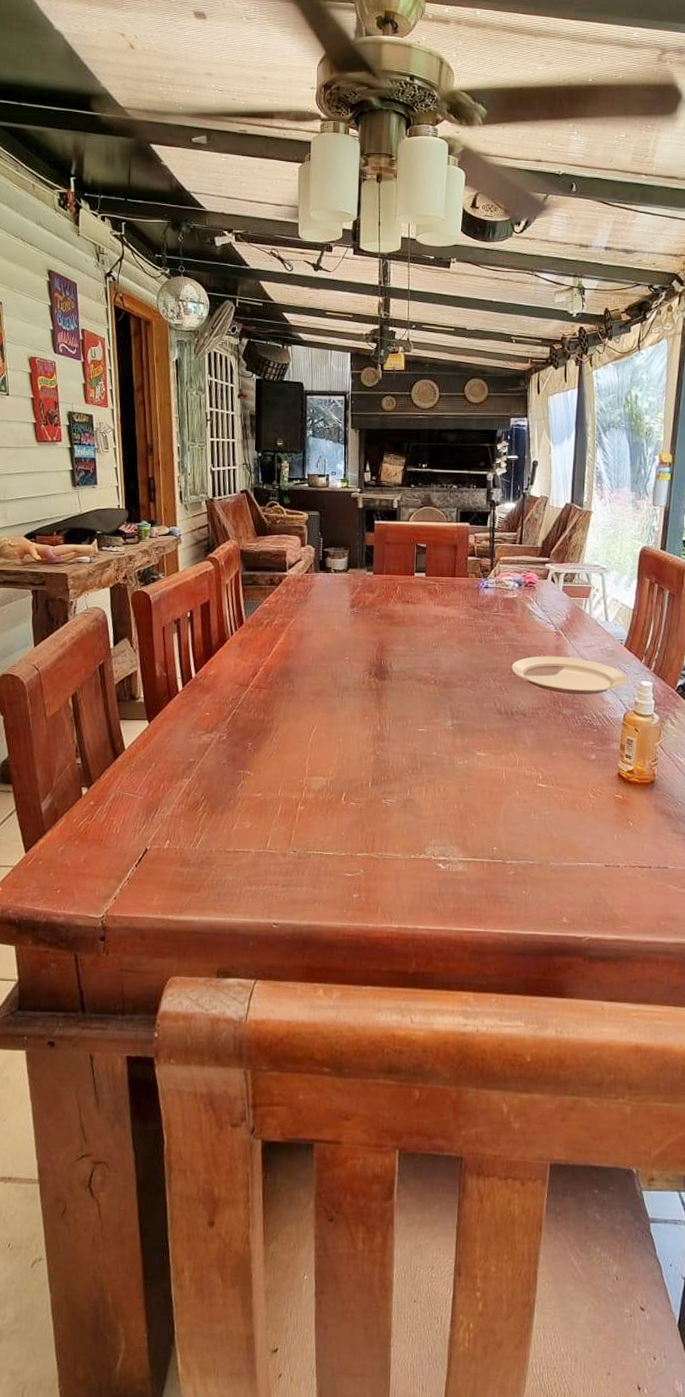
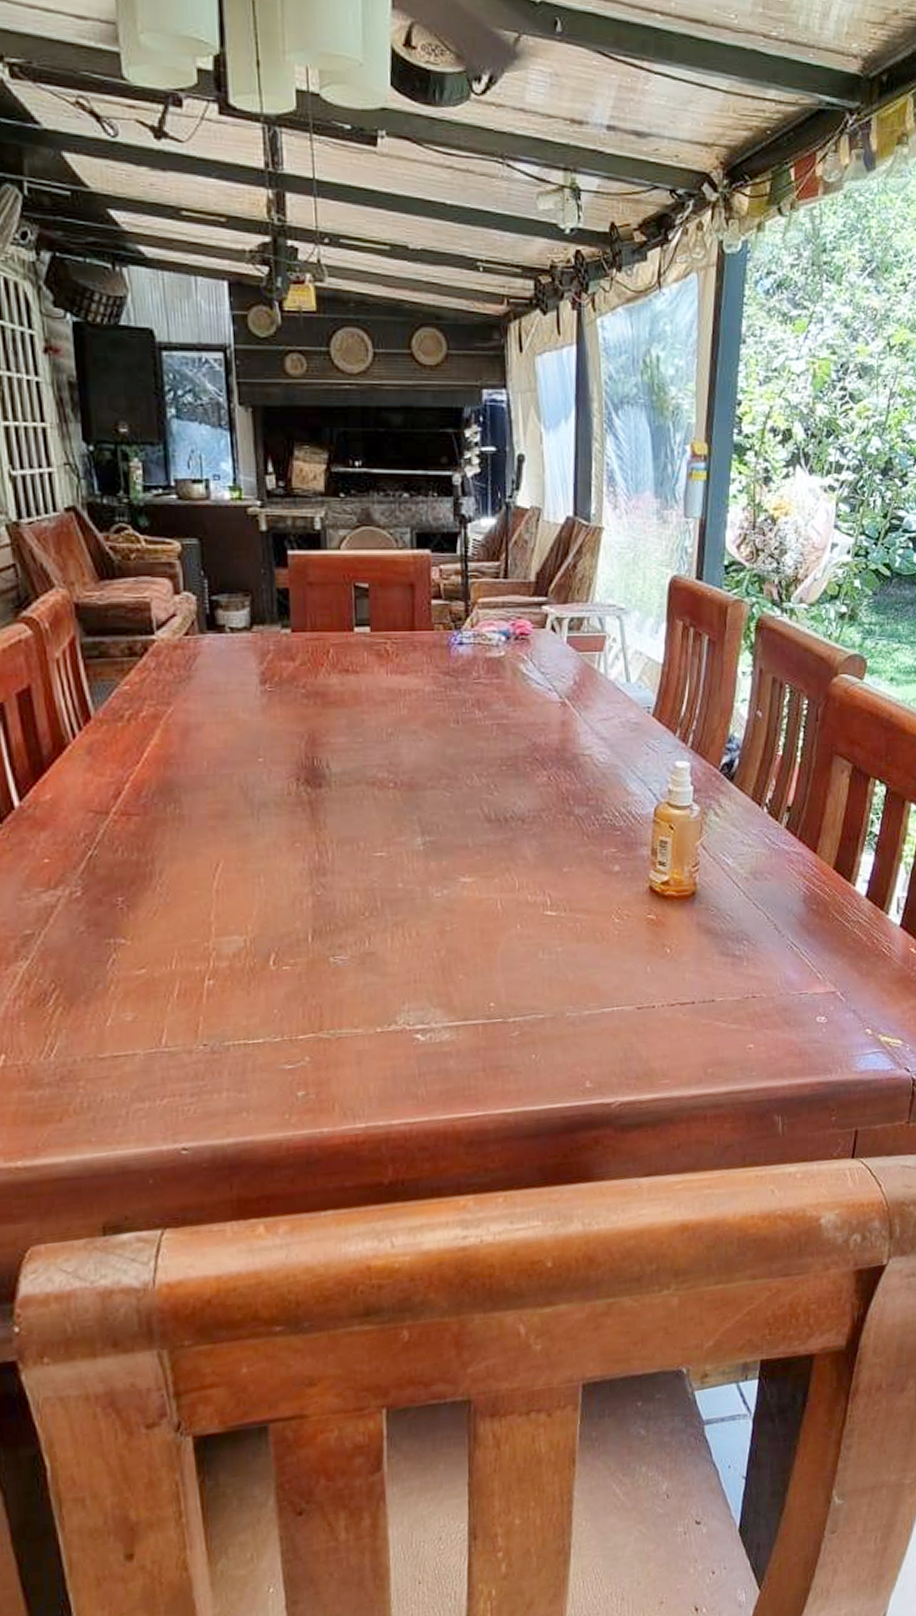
plate: present [511,656,626,694] -> none [502,735,656,787]

